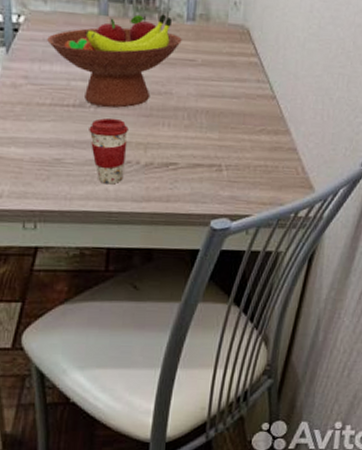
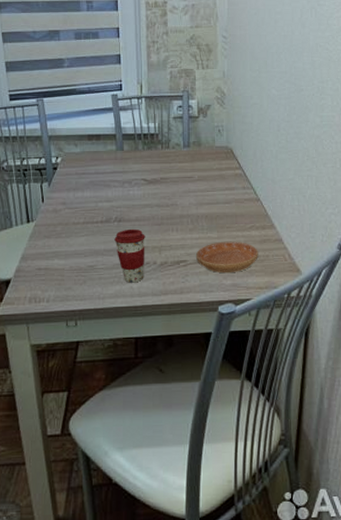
fruit bowl: present [47,14,182,108] -> none [79,145,181,220]
saucer: none [190,144,266,183] -> present [196,241,258,273]

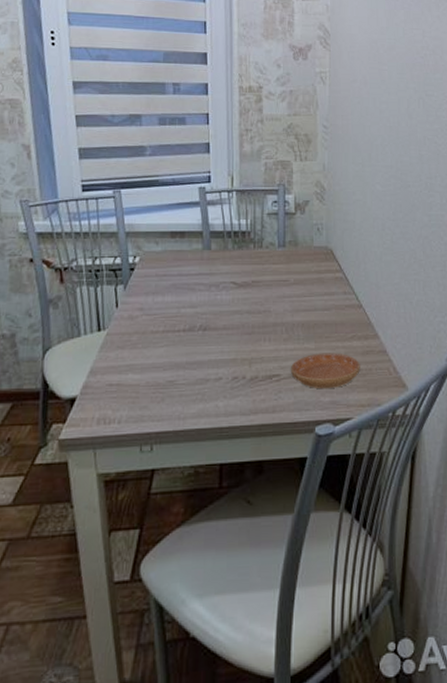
coffee cup: present [114,228,145,283] -> none [198,338,234,401]

